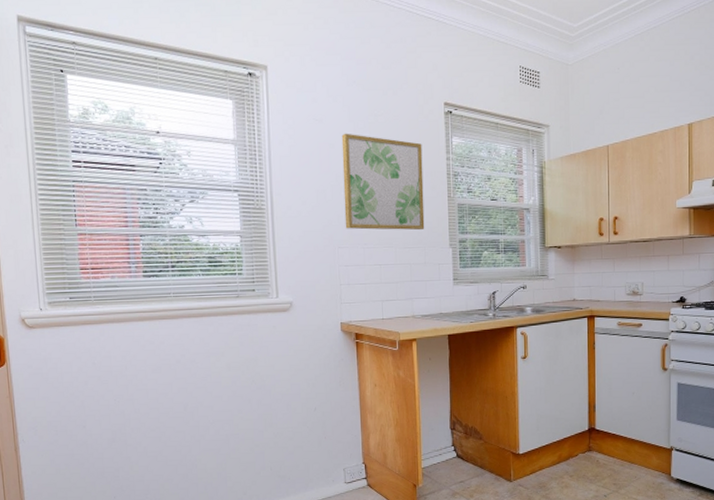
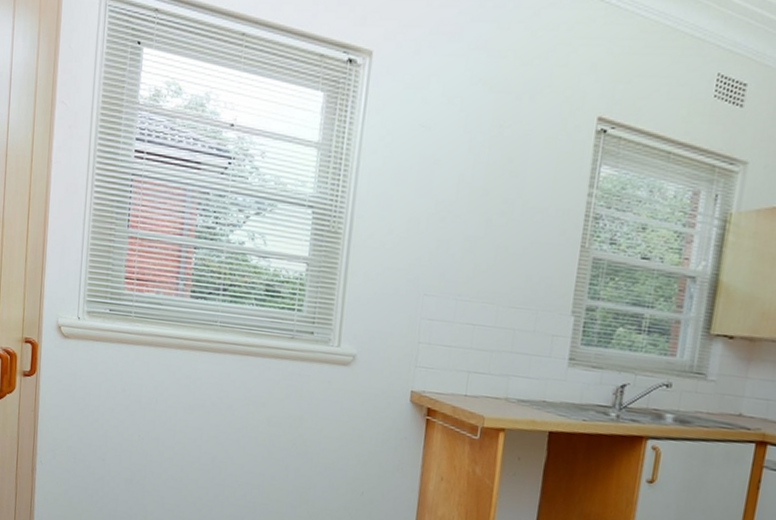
wall art: present [341,133,425,231] -> none [437,146,558,287]

